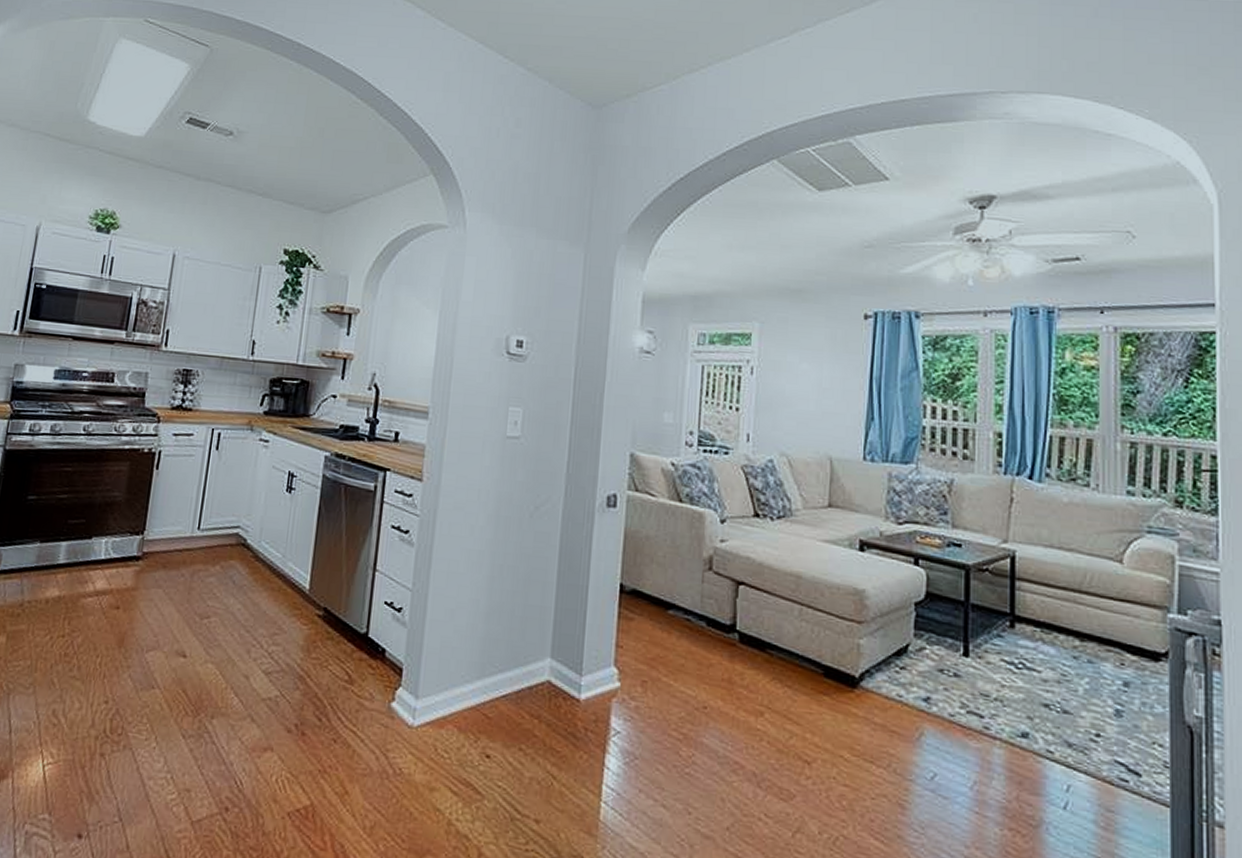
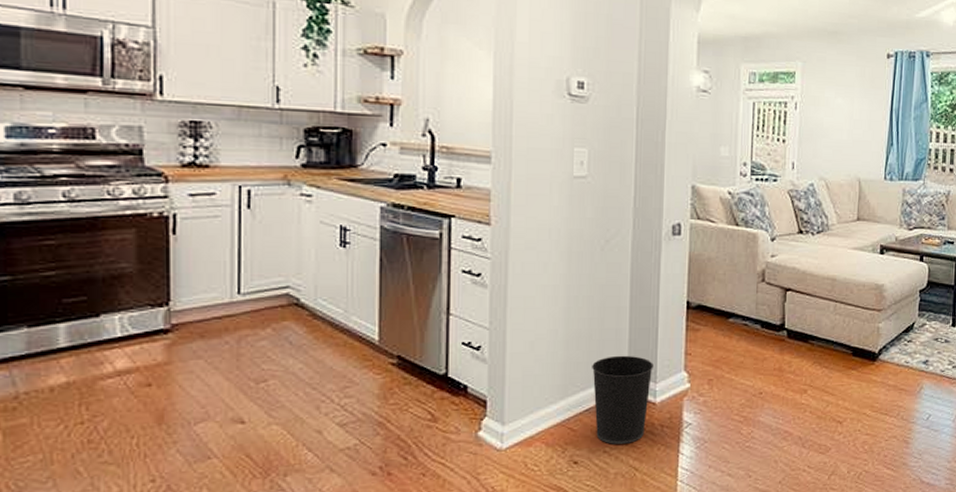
wastebasket: none [512,637,579,744] -> present [592,355,653,444]

